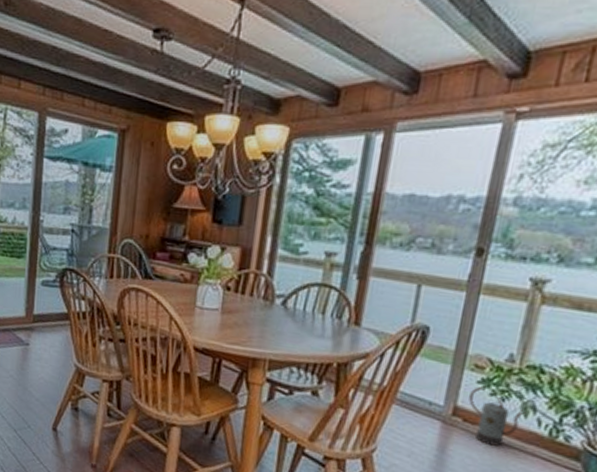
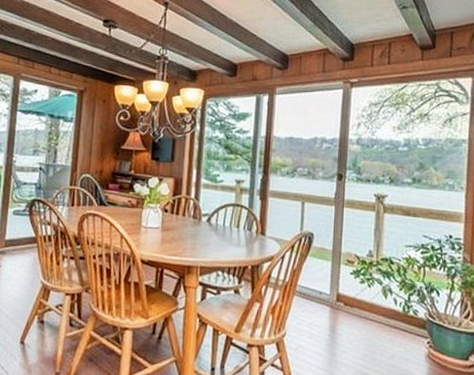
watering can: present [468,386,526,447] -> none [346,276,386,323]

